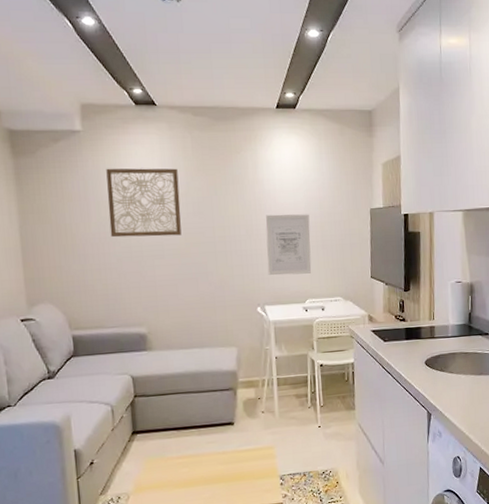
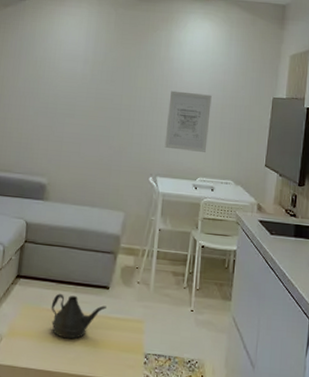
wall art: present [106,168,182,238] -> none [33,33,99,99]
teapot: none [176,438,234,481] -> present [51,293,107,339]

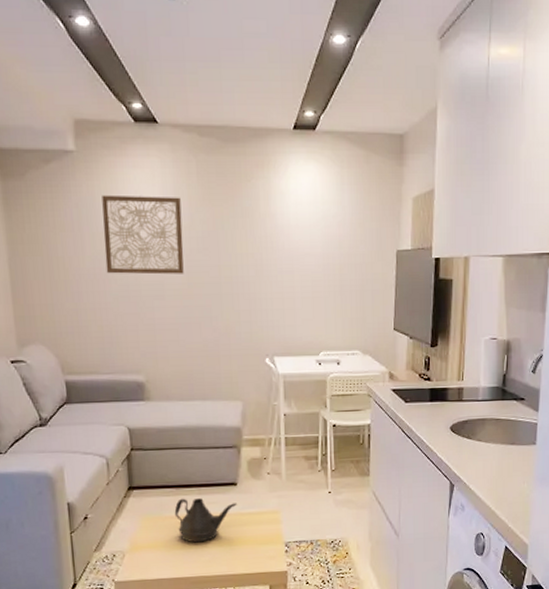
wall art: none [33,33,99,99] -> present [102,195,184,275]
wall art: present [164,90,212,152] -> none [277,253,328,324]

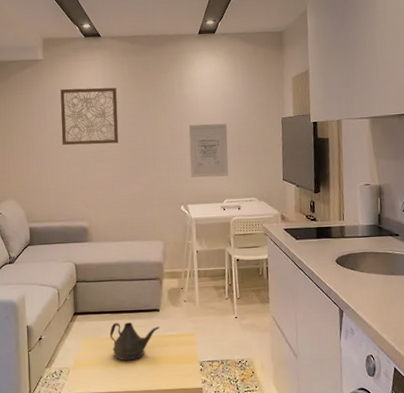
wall art: none [277,253,328,324] -> present [189,123,229,178]

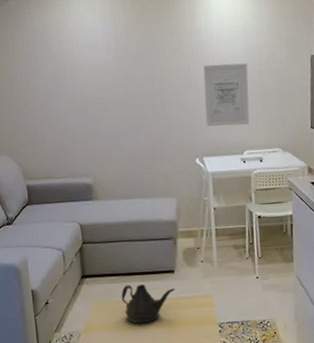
wall art: present [60,87,119,146] -> none [52,21,123,92]

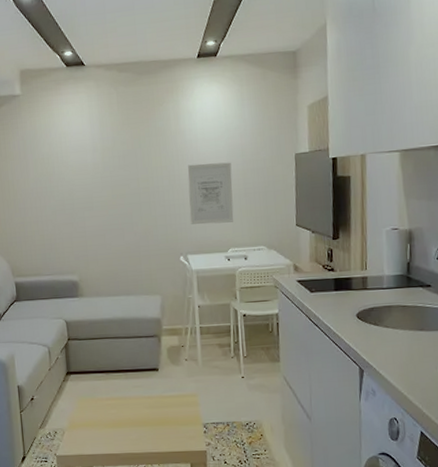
teapot: present [121,284,175,324] -> none [105,382,159,423]

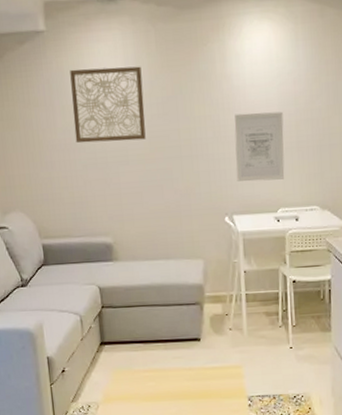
wall art: none [42,124,109,192] -> present [70,66,146,143]

